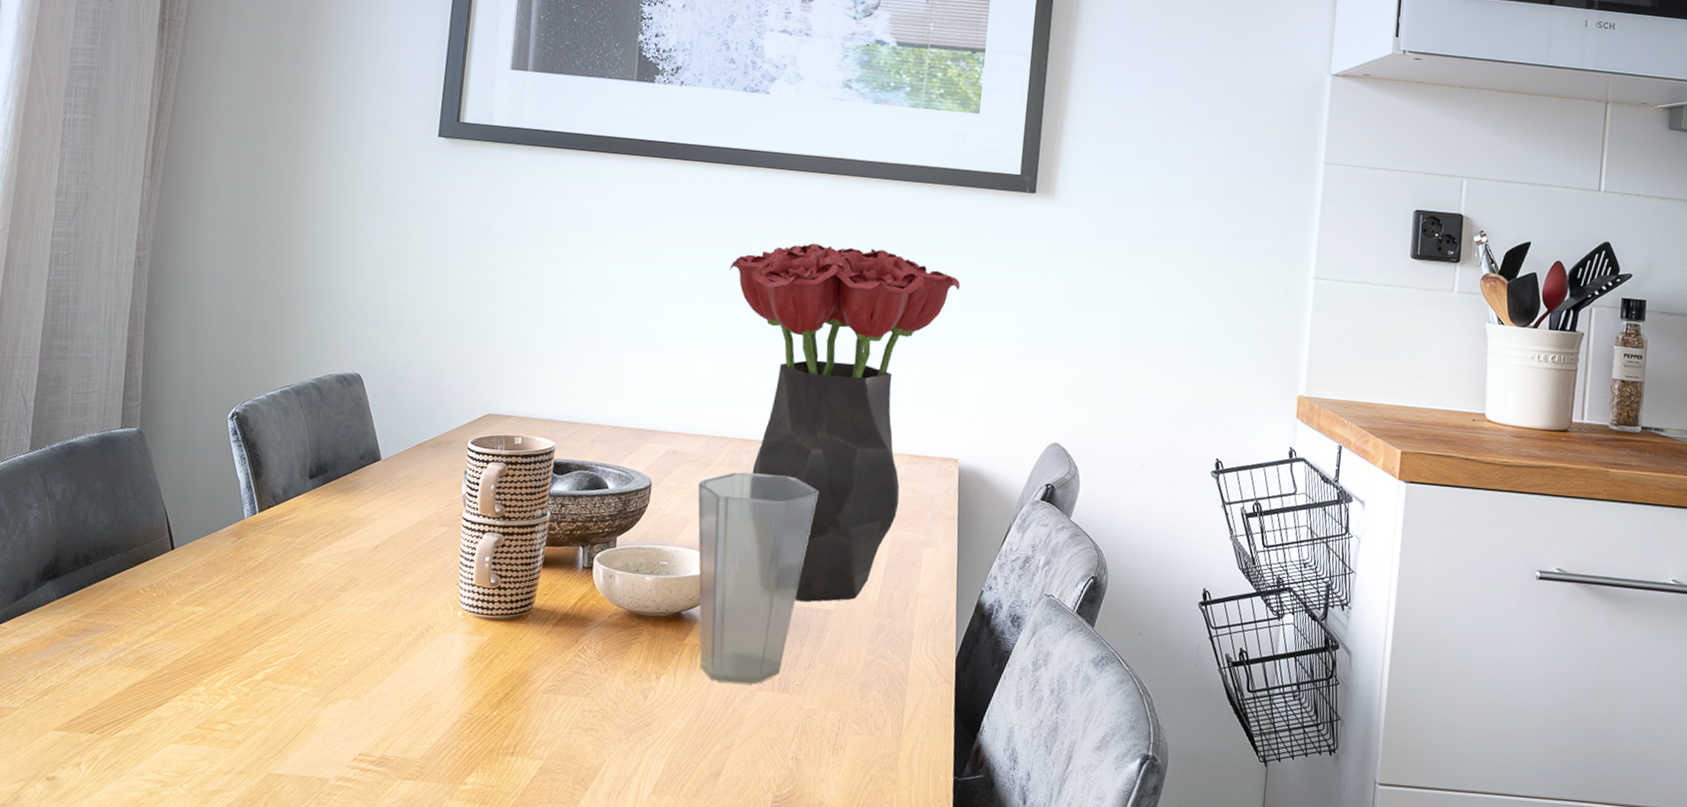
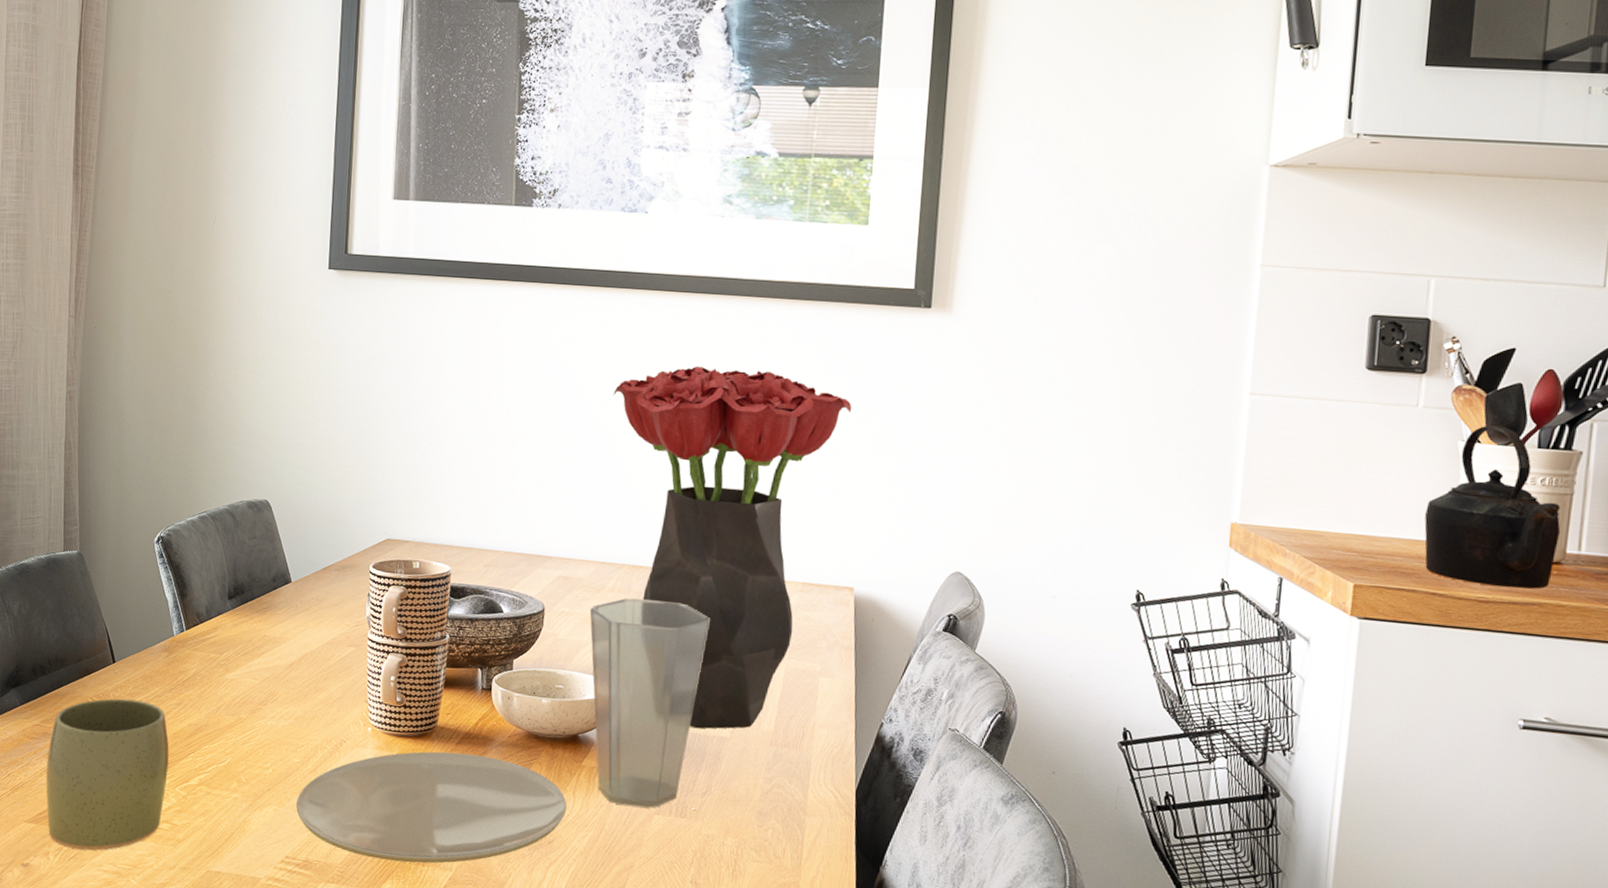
mug: none [81,588,232,759] -> present [45,698,169,851]
plate: none [374,634,667,754] -> present [296,751,567,864]
kettle: none [1459,309,1568,454] -> present [1424,425,1561,589]

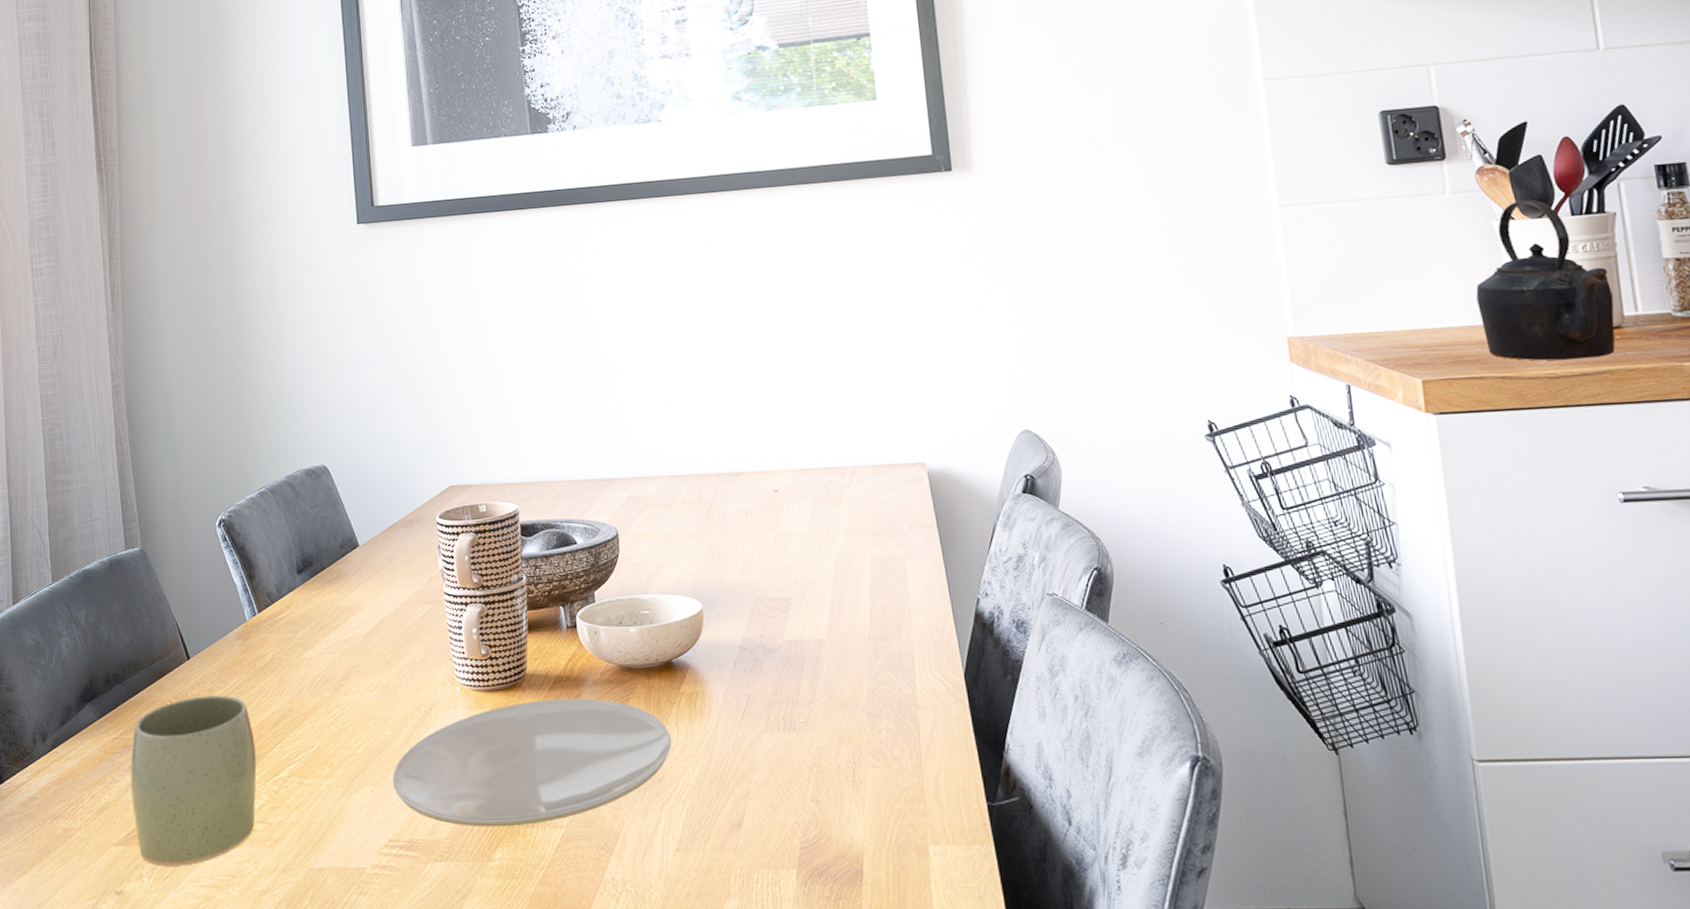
cup: present [589,598,711,808] -> none [664,505,788,728]
bouquet: present [613,366,852,729] -> none [654,258,892,635]

